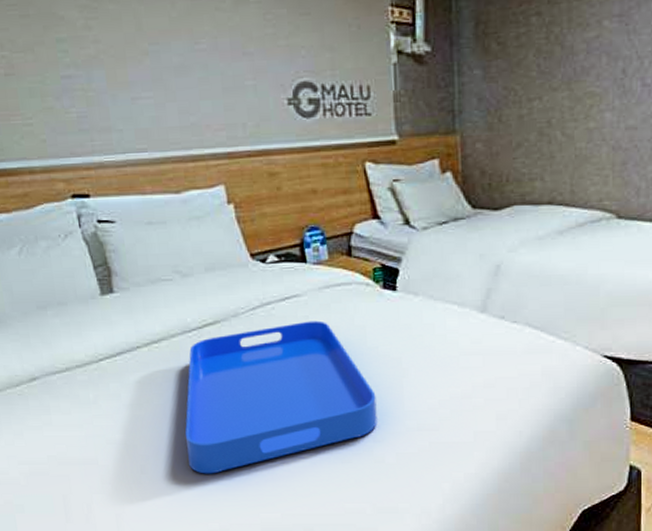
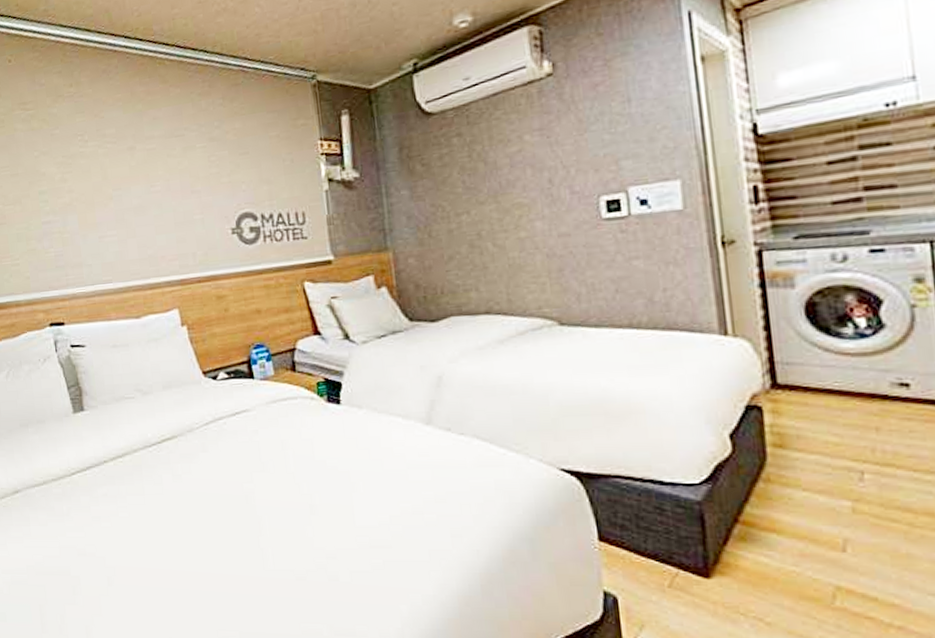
serving tray: present [185,320,377,474] -> none [147,434,329,588]

